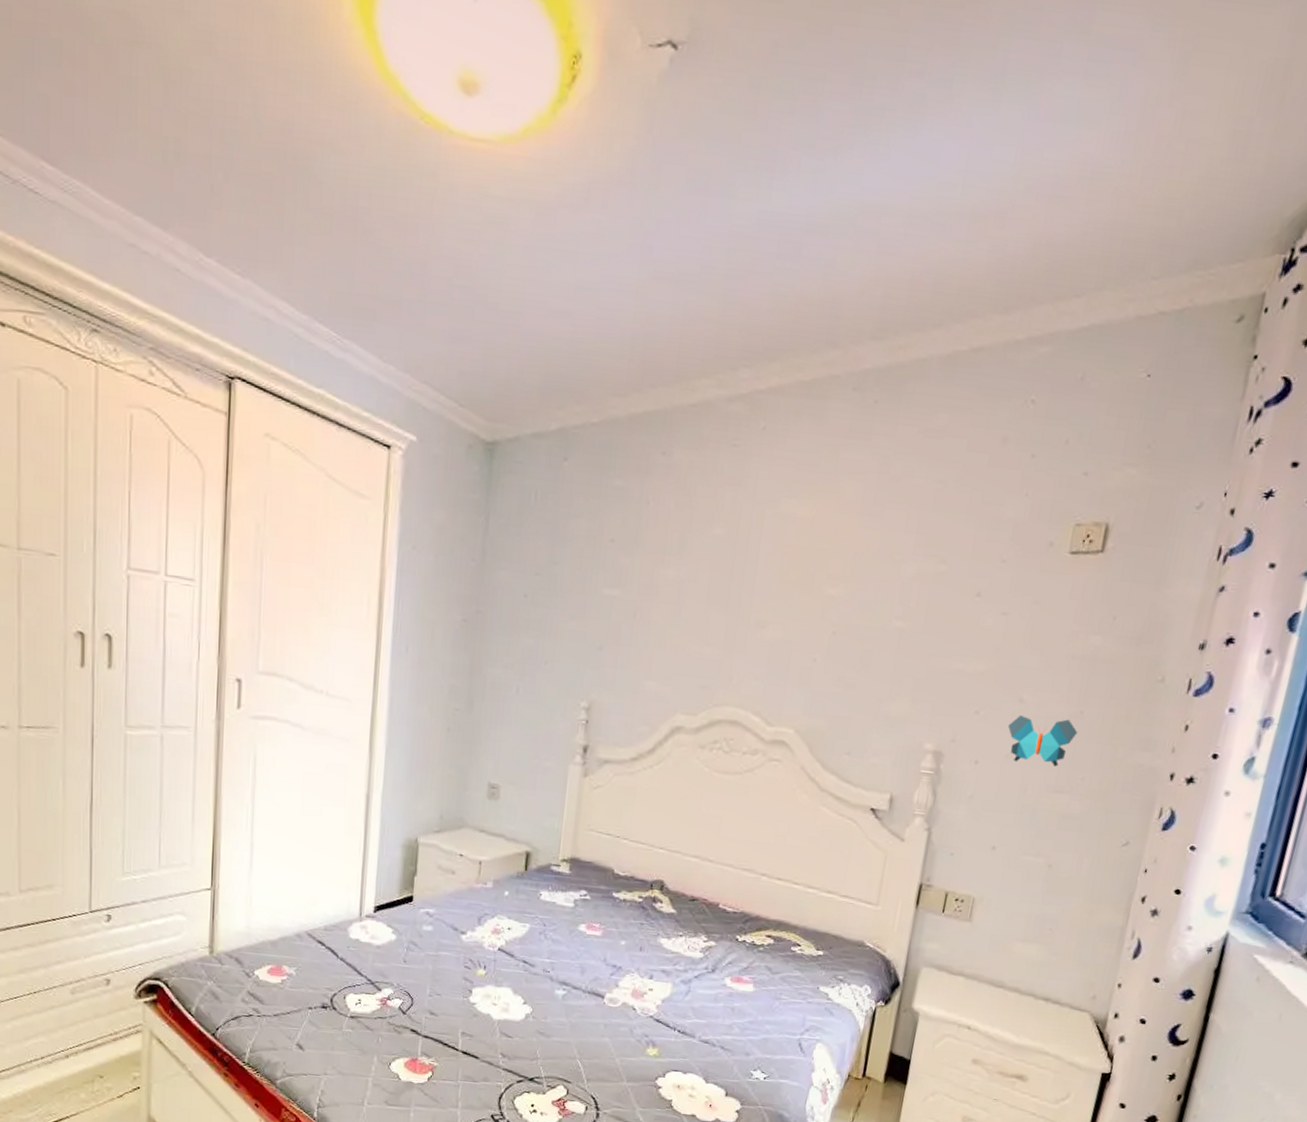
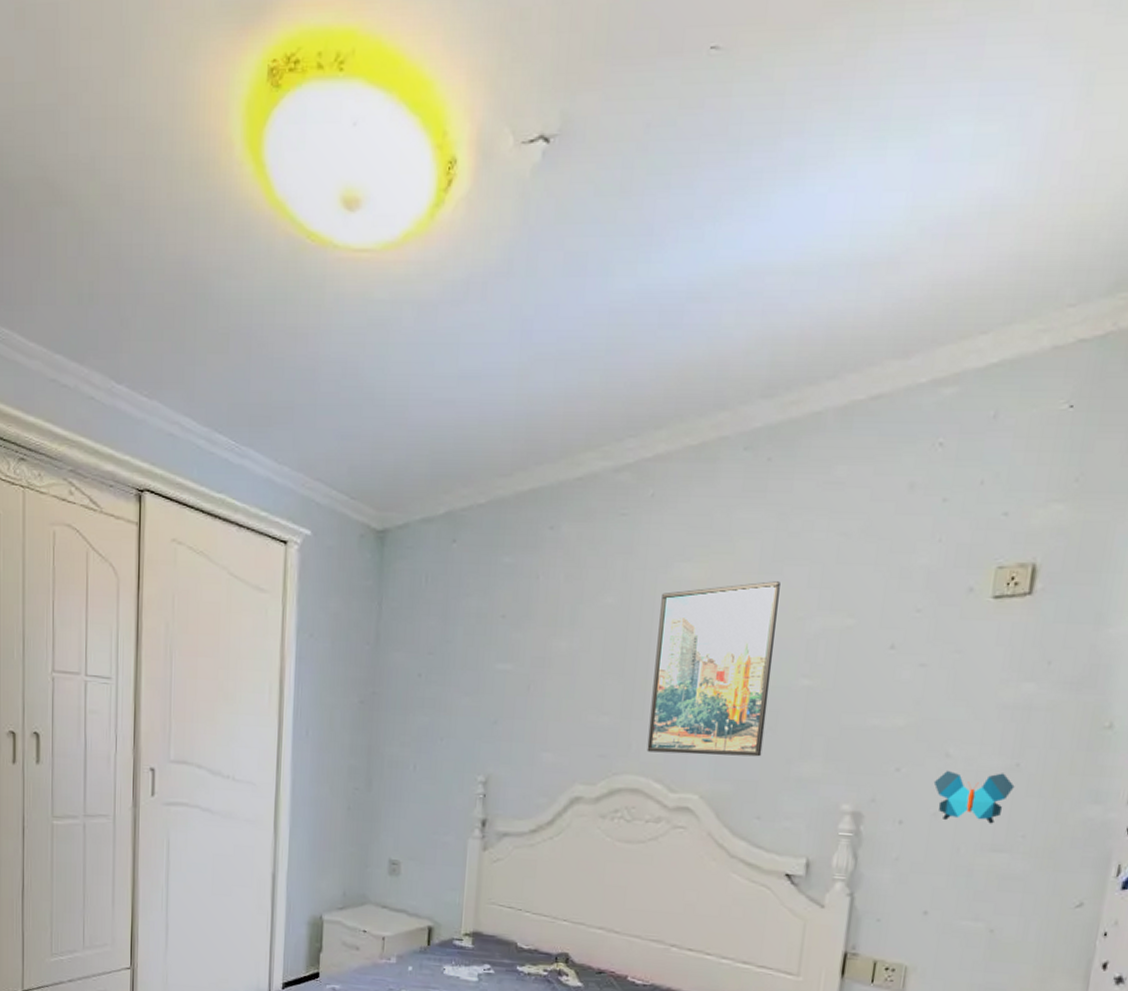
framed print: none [747,523,880,695] -> present [646,581,780,757]

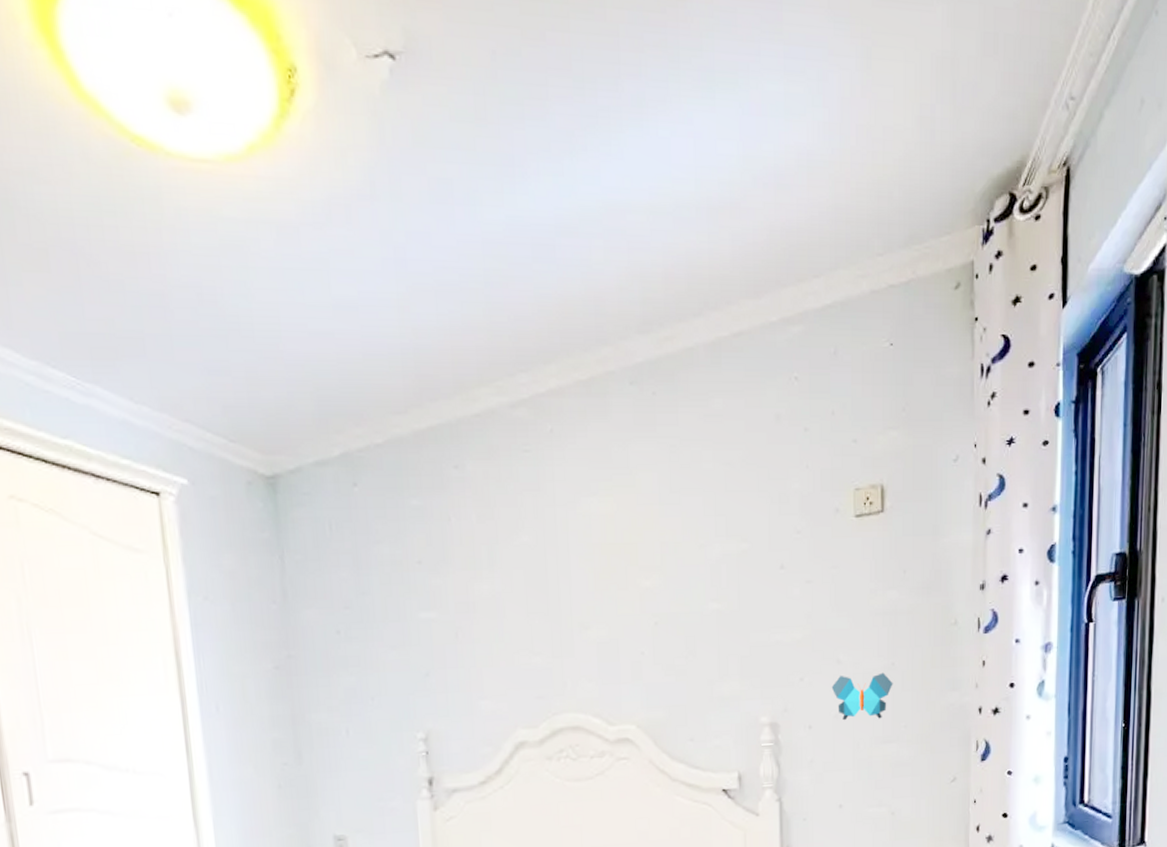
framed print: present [646,581,780,757] -> none [574,511,686,688]

